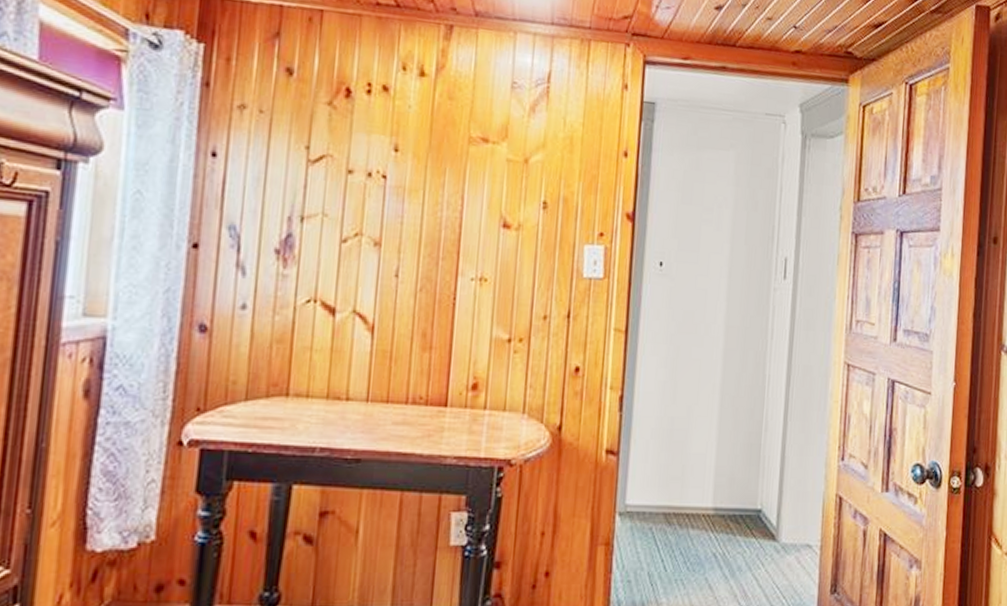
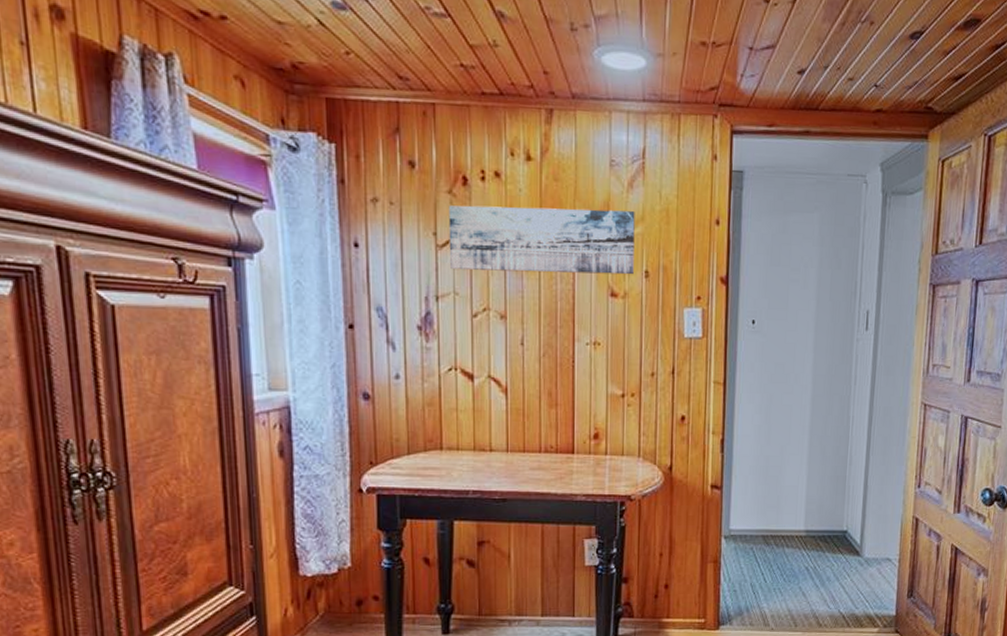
wall art: none [320,118,536,206] -> present [448,205,635,275]

